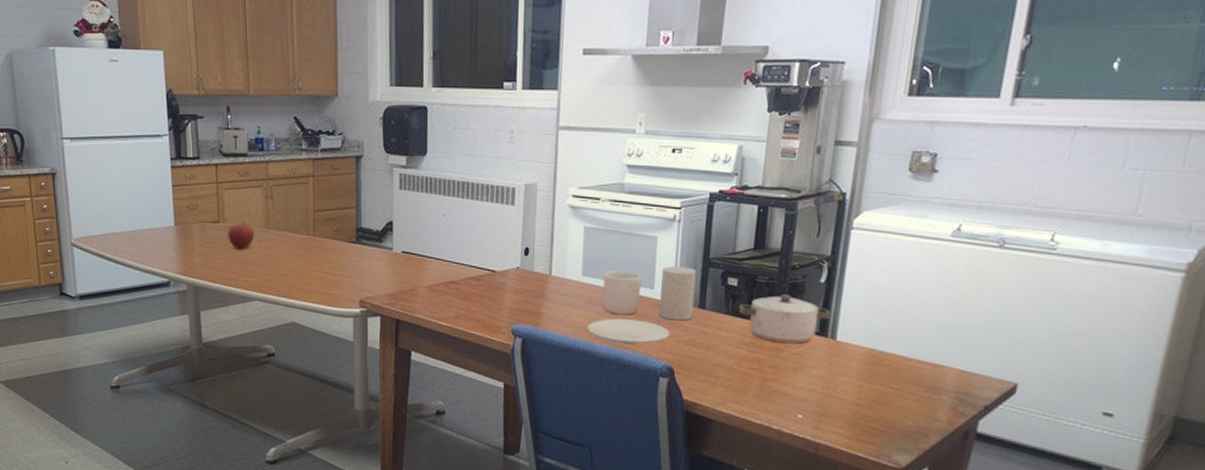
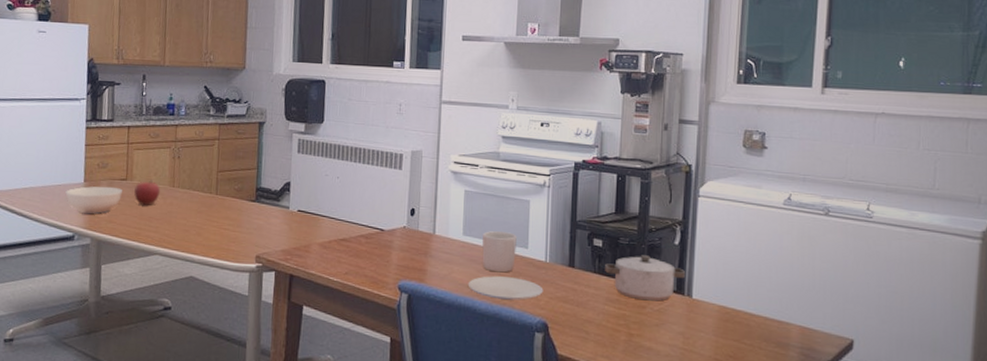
bowl: none [156,229,216,259] -> present [65,186,123,214]
toaster: present [217,126,248,158] -> none [130,92,161,121]
cup: present [658,266,696,321] -> none [532,227,565,279]

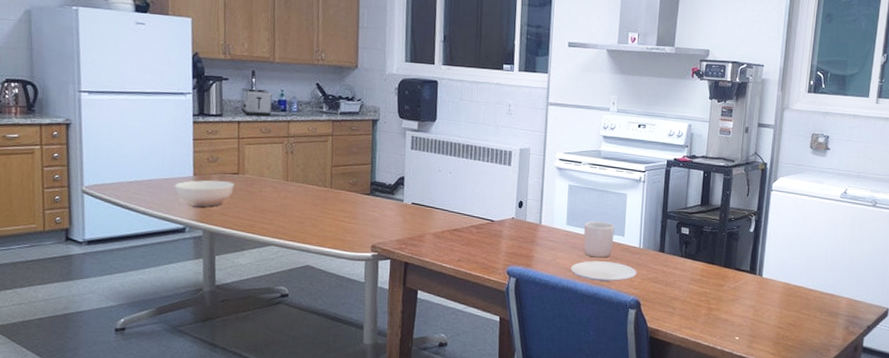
toaster: none [130,92,161,121] -> present [240,88,272,117]
fruit: present [134,180,161,205] -> none [247,174,274,199]
cooking pot: present [605,255,686,301] -> none [690,241,758,280]

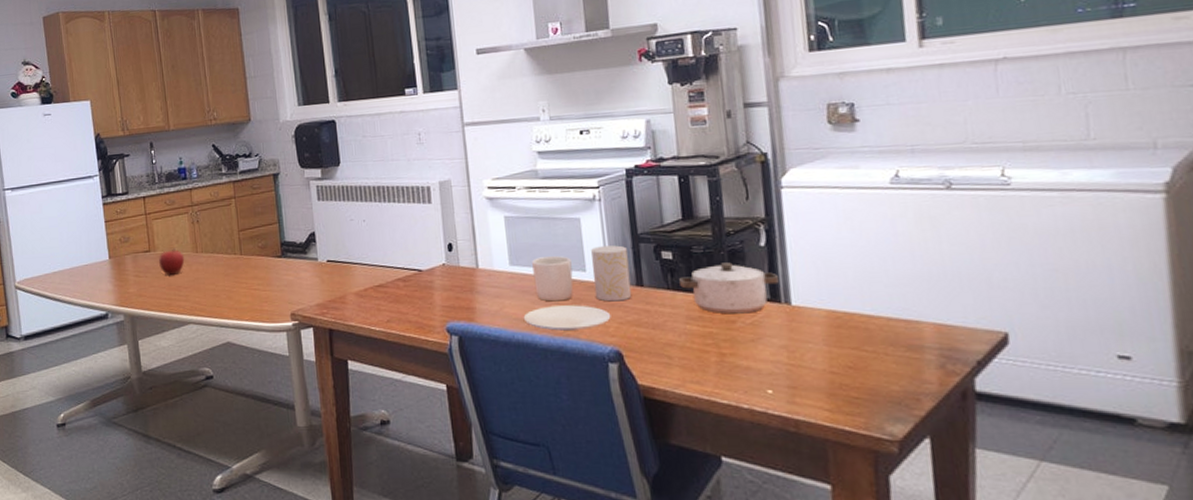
bowl: present [174,180,235,207] -> none [93,260,148,291]
toaster: present [240,88,272,117] -> none [142,160,173,189]
fruit: none [247,174,274,199] -> present [159,248,185,275]
cup: none [628,218,657,262] -> present [591,245,632,302]
cooking pot: none [690,241,758,280] -> present [679,262,780,314]

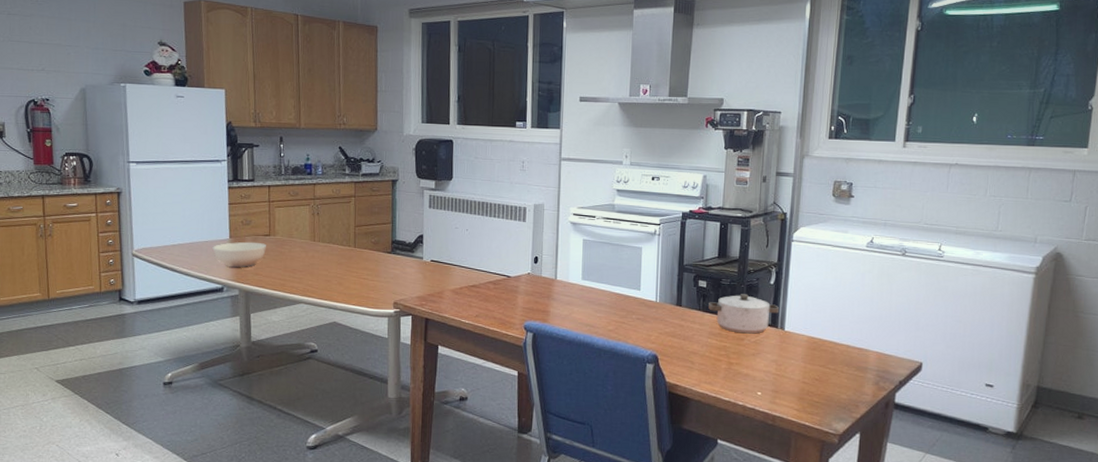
bowl: none [93,260,148,291] -> present [212,241,267,268]
fruit: present [159,248,185,275] -> none [278,235,302,258]
plate: present [523,305,611,331] -> none [586,315,654,336]
mug: present [532,256,574,302] -> none [599,275,630,312]
cup: present [591,245,632,302] -> none [644,271,674,316]

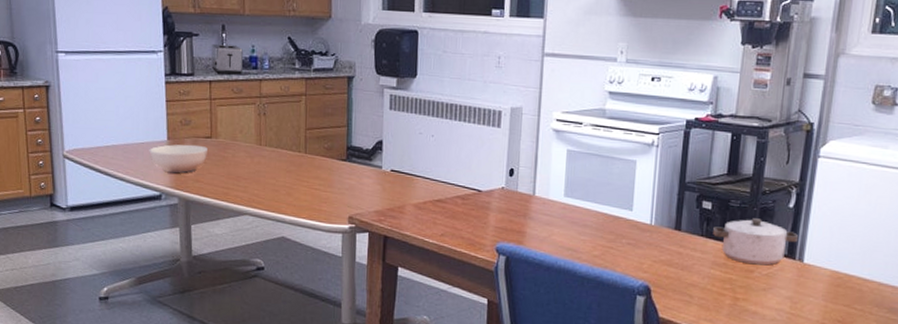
toaster: none [270,154,299,180] -> present [211,44,243,75]

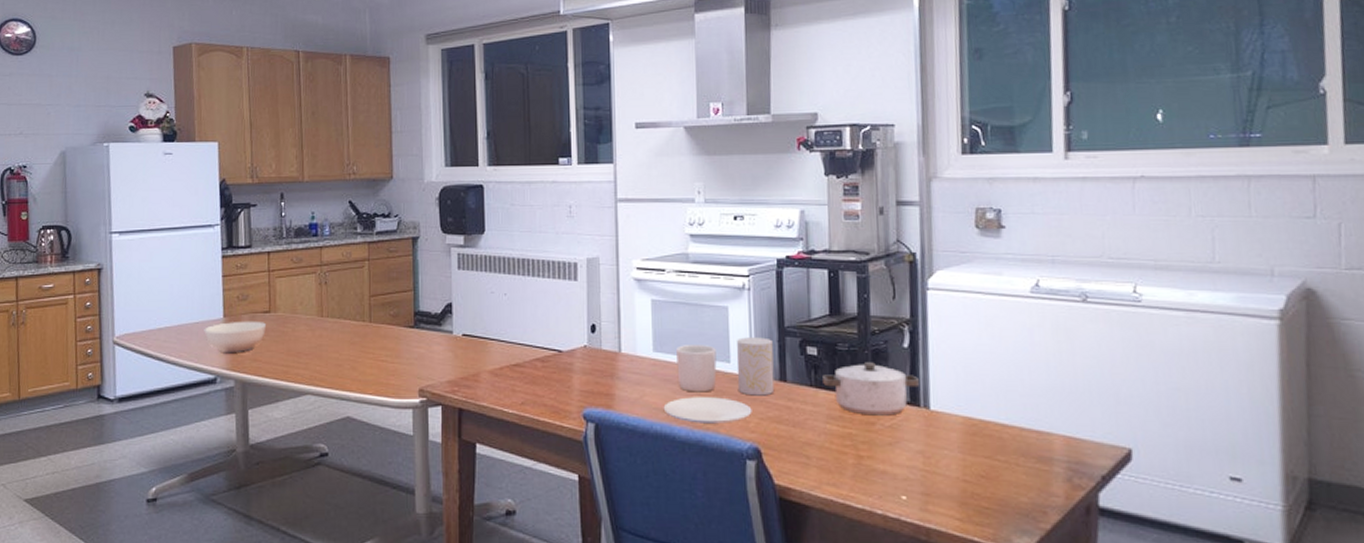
toaster: present [211,44,243,75] -> none [270,213,302,244]
plate: none [568,238,647,264] -> present [663,397,752,424]
mug: none [583,192,621,236] -> present [676,345,717,392]
cup: none [636,189,673,242] -> present [737,337,775,396]

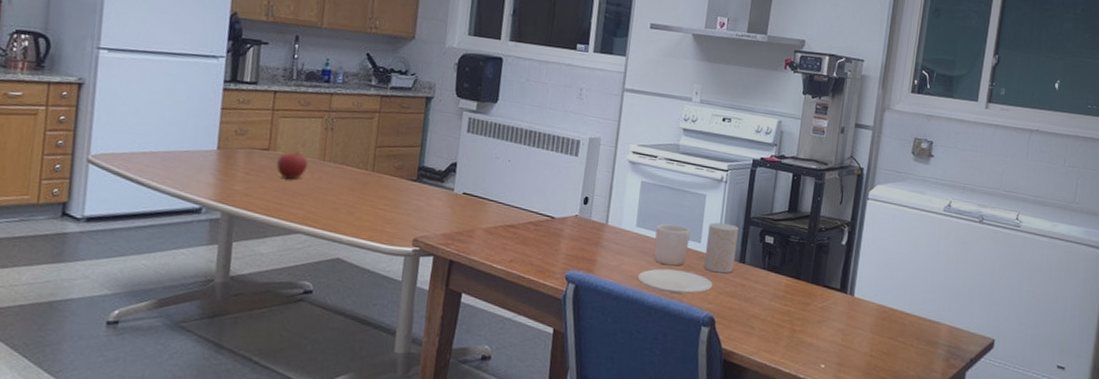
bowl: present [204,321,267,353] -> none [193,154,264,186]
fruit: none [279,310,308,339] -> present [276,151,309,179]
cooking pot: present [823,362,920,416] -> none [774,253,850,299]

